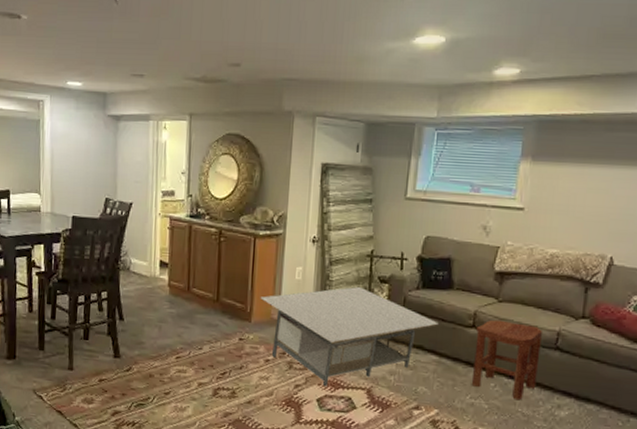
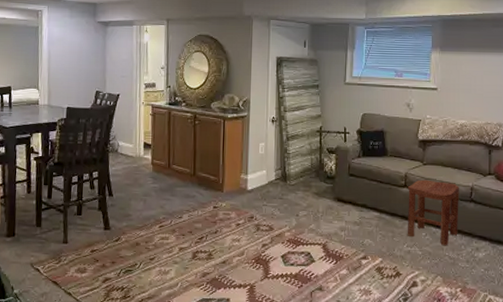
coffee table: present [260,286,439,387] -> none [230,157,377,245]

